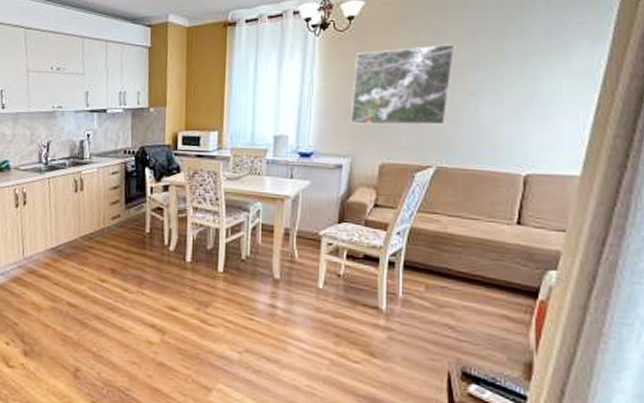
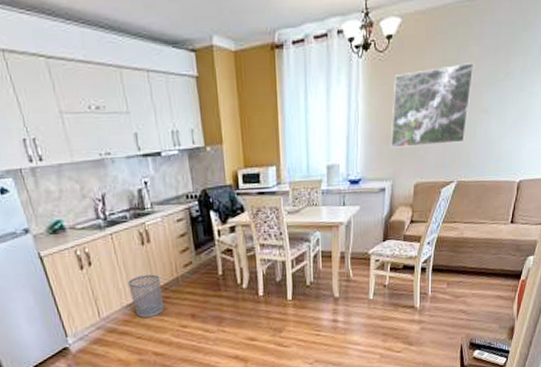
waste bin: none [55,221,87,265] -> present [128,274,165,318]

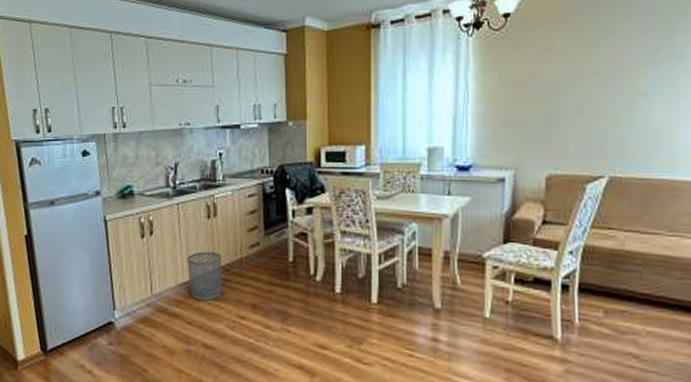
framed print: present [390,63,475,148] -> none [511,41,623,132]

